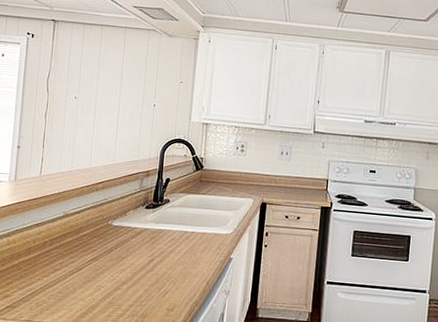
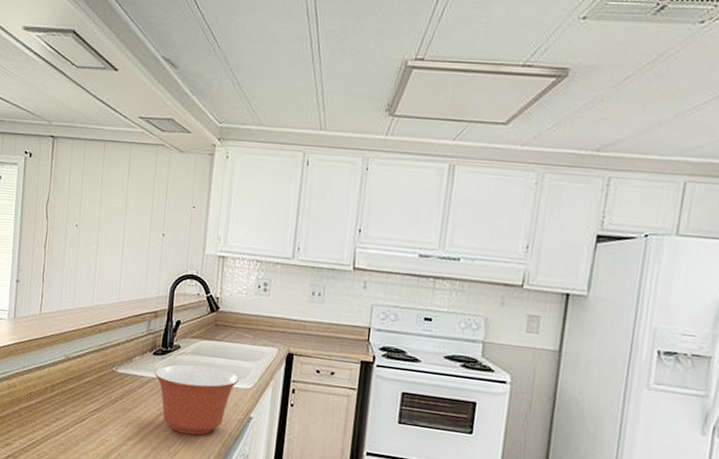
mixing bowl: none [146,215,222,277] -> present [154,364,240,435]

